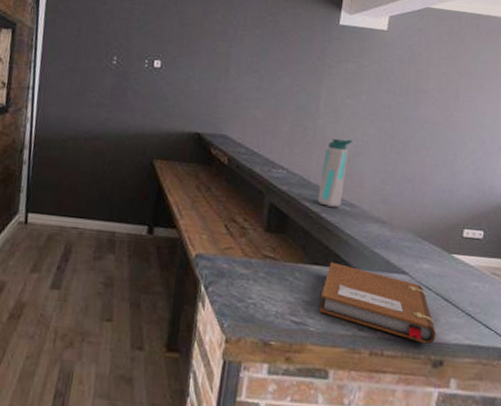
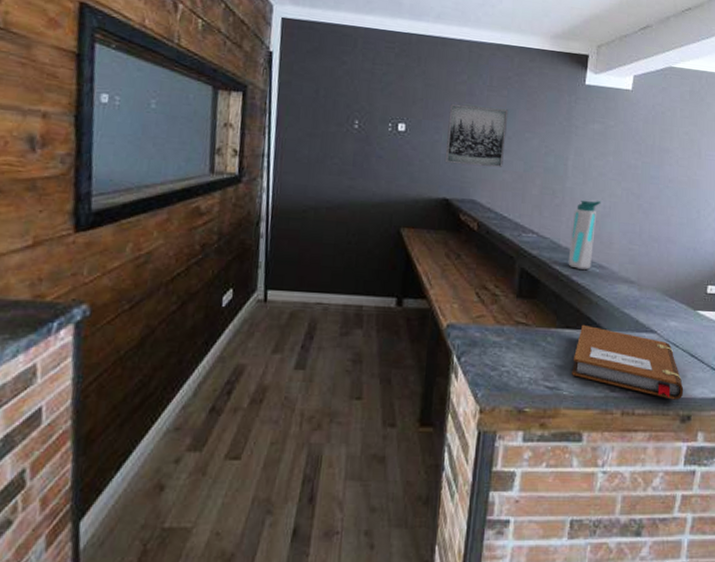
wall art: none [197,41,262,104] -> present [444,103,509,167]

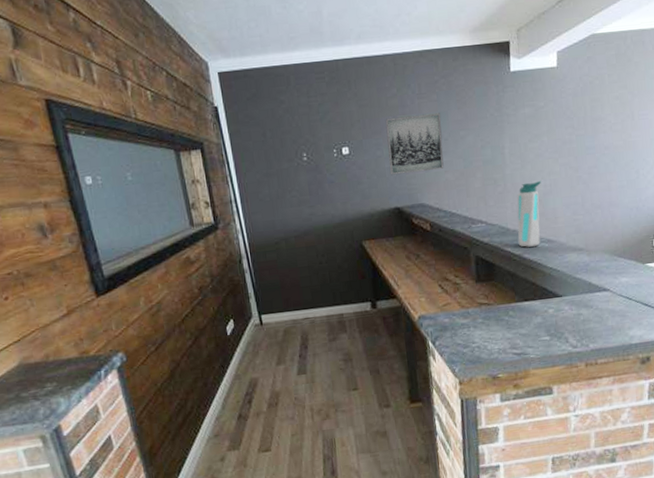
notebook: present [572,324,684,400] -> none [535,295,641,346]

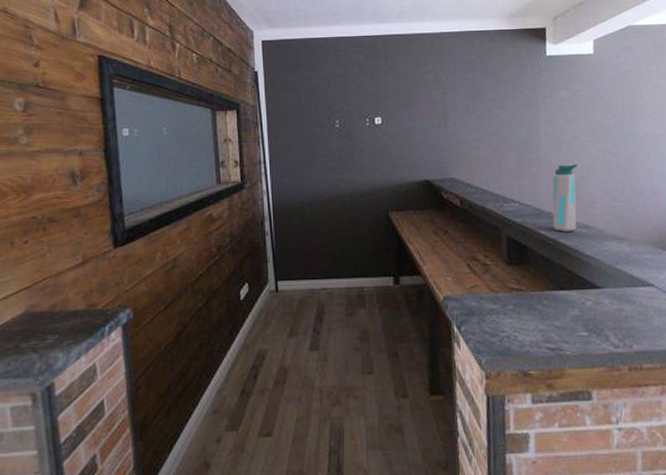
wall art: present [385,113,444,175] -> none [419,90,477,148]

